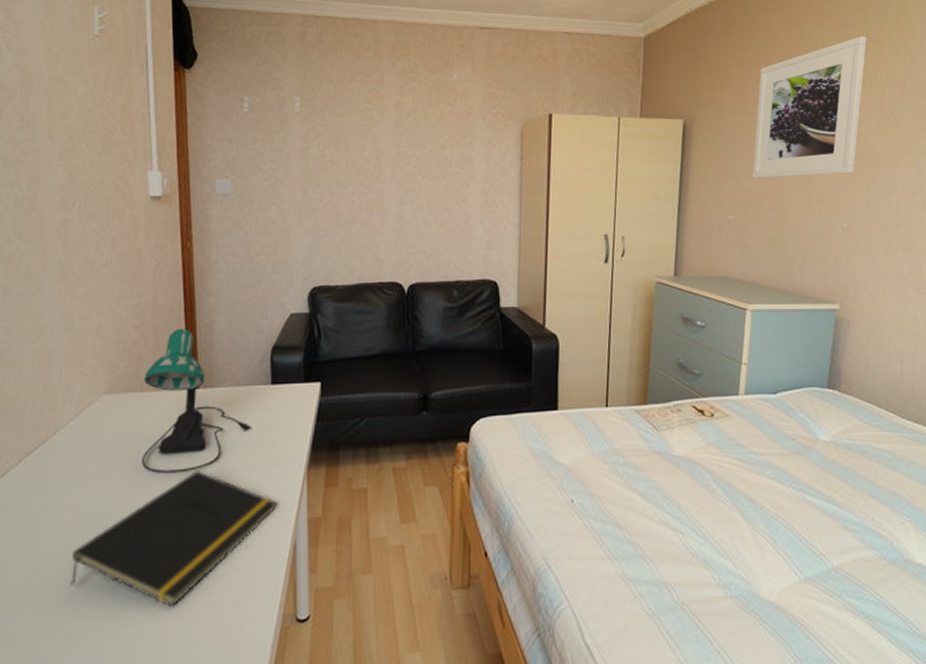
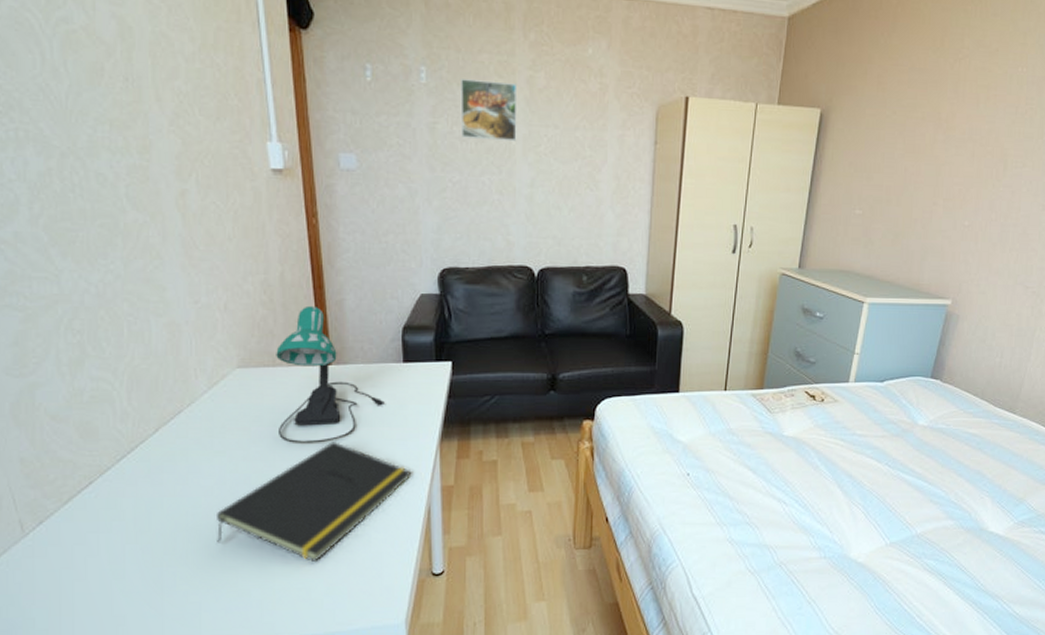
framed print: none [332,106,386,162] -> present [460,79,518,142]
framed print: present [752,36,867,178] -> none [883,27,1013,174]

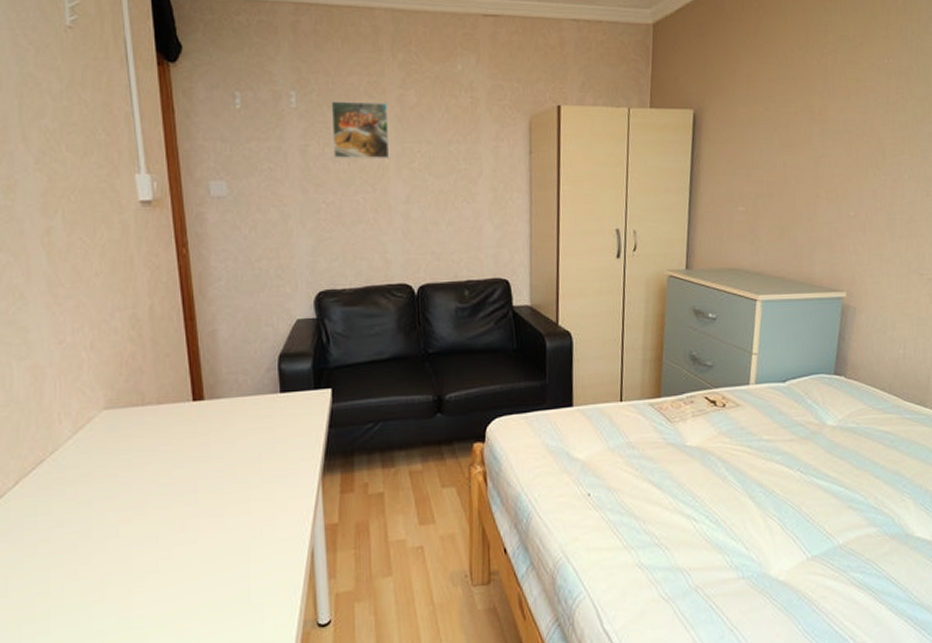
notepad: present [217,442,412,562] -> none [81,483,293,619]
desk lamp: present [276,305,386,443] -> none [145,338,263,488]

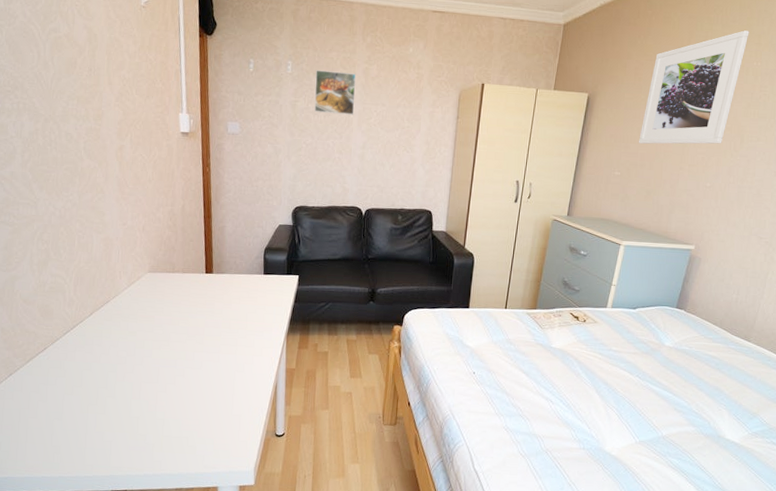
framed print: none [761,21,875,168] -> present [638,30,749,144]

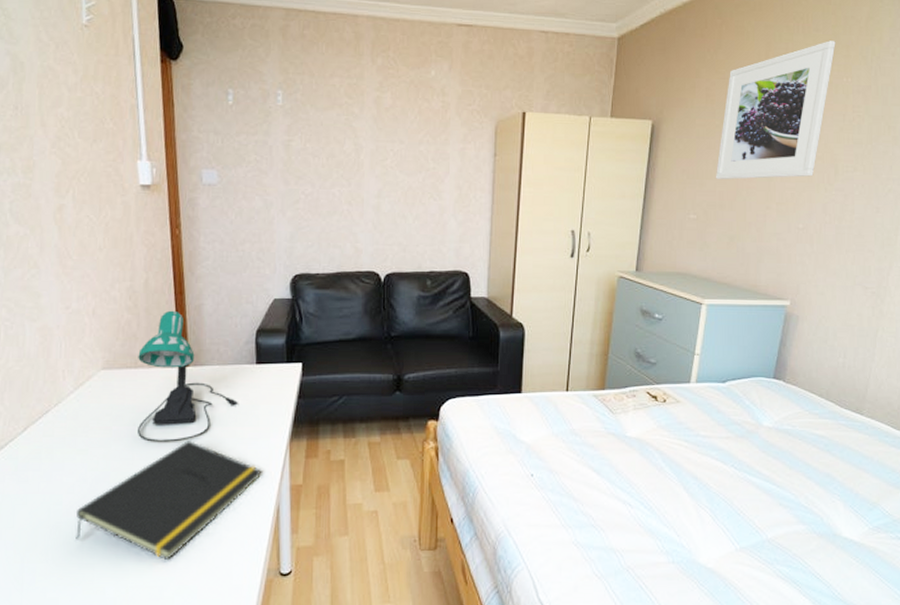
notepad: none [126,330,265,418] -> present [76,441,262,560]
desk lamp: none [173,230,250,330] -> present [138,310,239,442]
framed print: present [314,70,356,115] -> none [313,101,366,156]

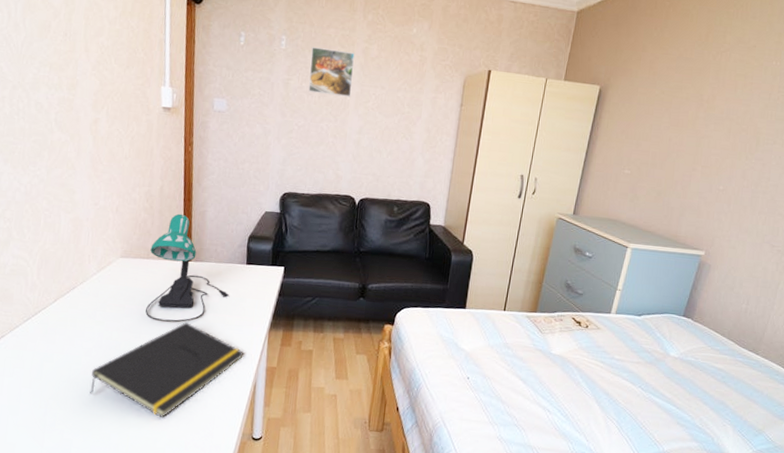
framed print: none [313,101,366,156] -> present [308,47,355,98]
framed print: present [715,41,836,180] -> none [650,27,770,146]

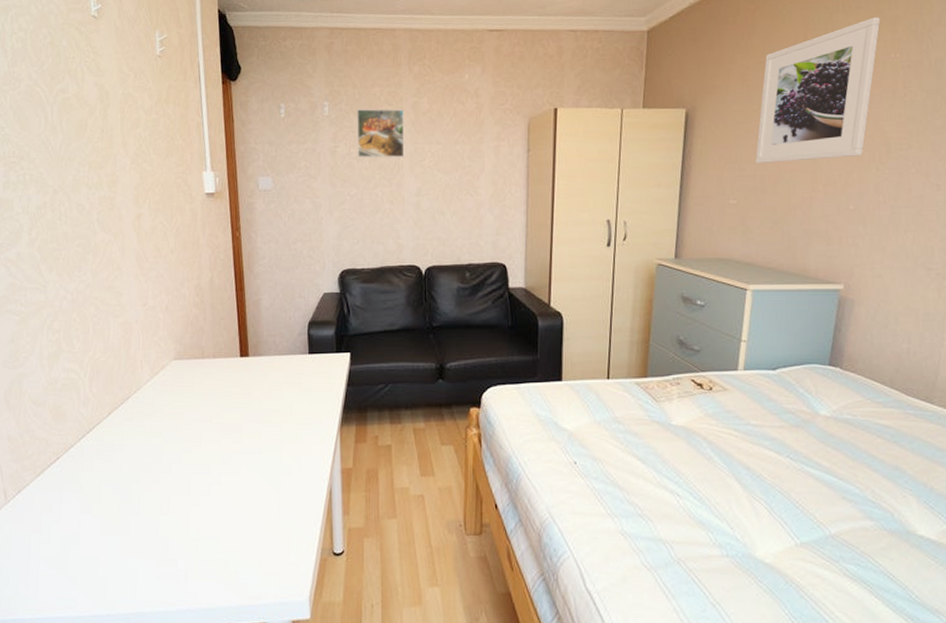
notepad: present [90,322,245,418] -> none [152,425,316,536]
desk lamp: present [145,213,230,323] -> none [205,305,294,427]
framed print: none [650,27,770,146] -> present [755,17,881,163]

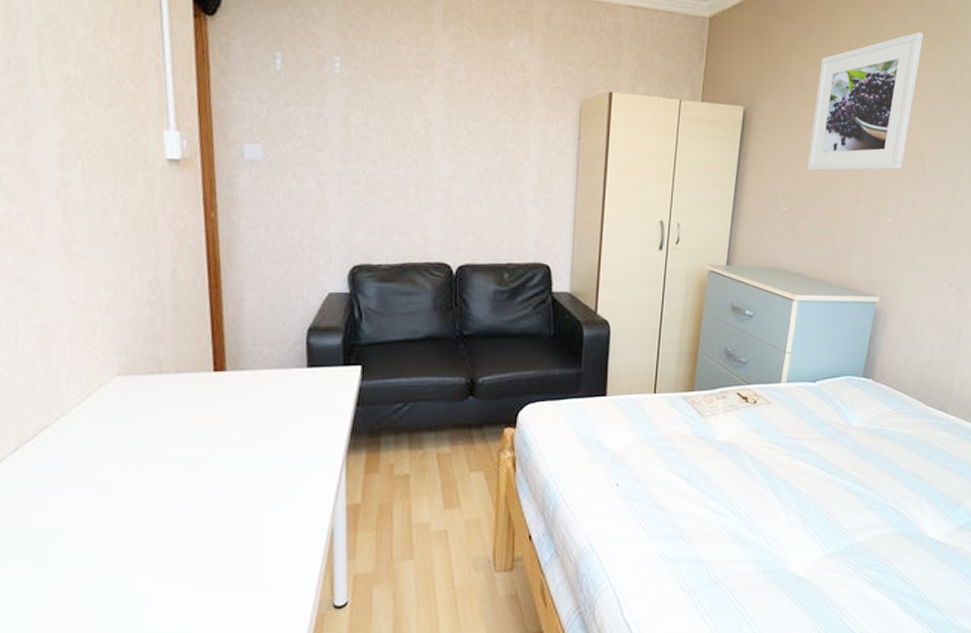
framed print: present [357,109,405,158] -> none [376,70,437,134]

